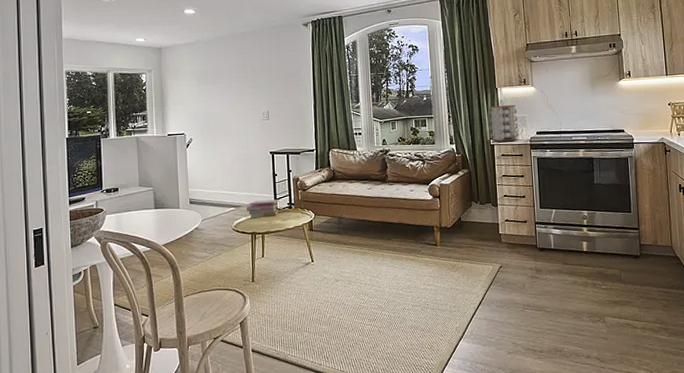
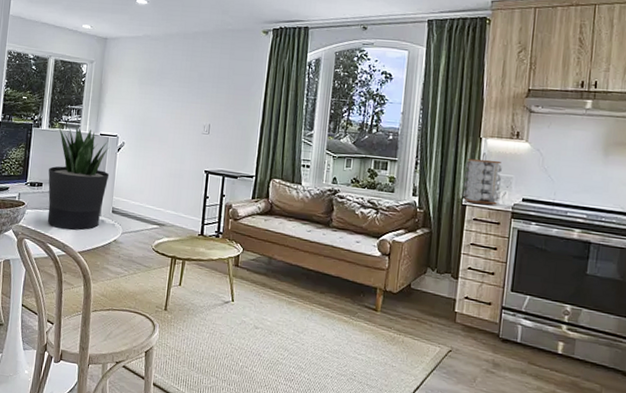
planter: none [123,127,182,227] -> present [47,120,110,231]
books: present [246,199,280,219] -> none [169,222,207,244]

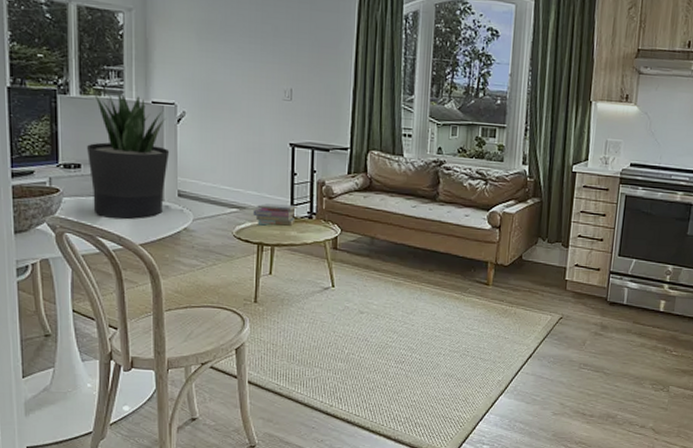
books: none [169,222,207,244] -> present [252,203,298,227]
spice rack: present [462,152,502,206] -> none [572,117,612,172]

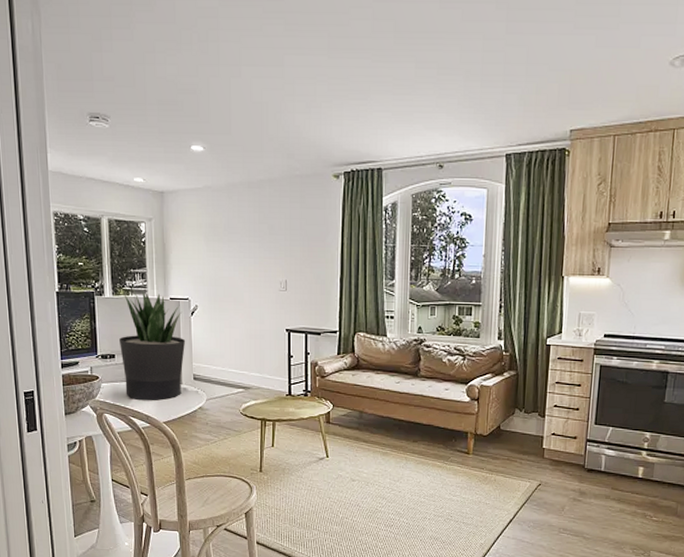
books: present [252,203,298,227] -> none [256,384,294,404]

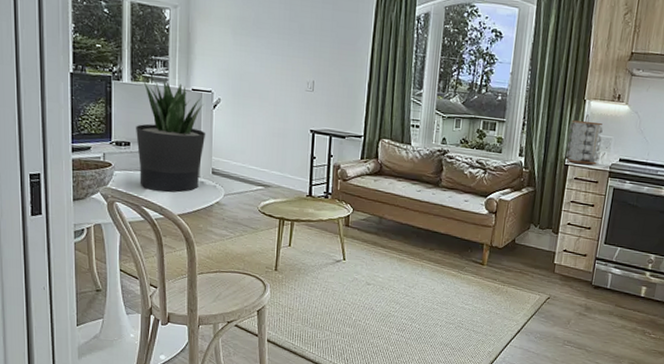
spice rack: none [546,291,584,344] -> present [565,114,603,165]

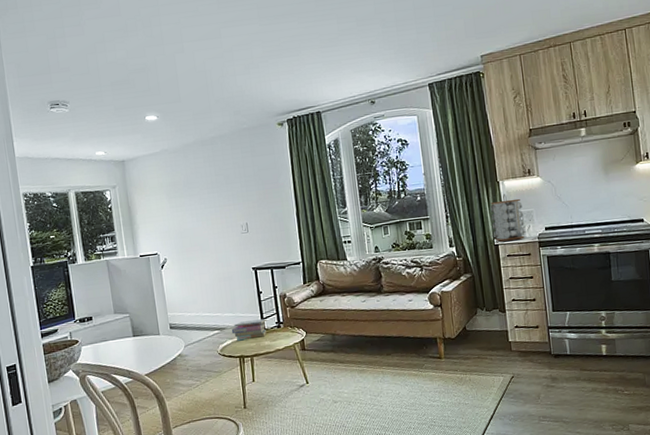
planter: present [136,73,206,193] -> none [95,249,160,357]
books: none [276,183,315,205] -> present [231,319,267,341]

